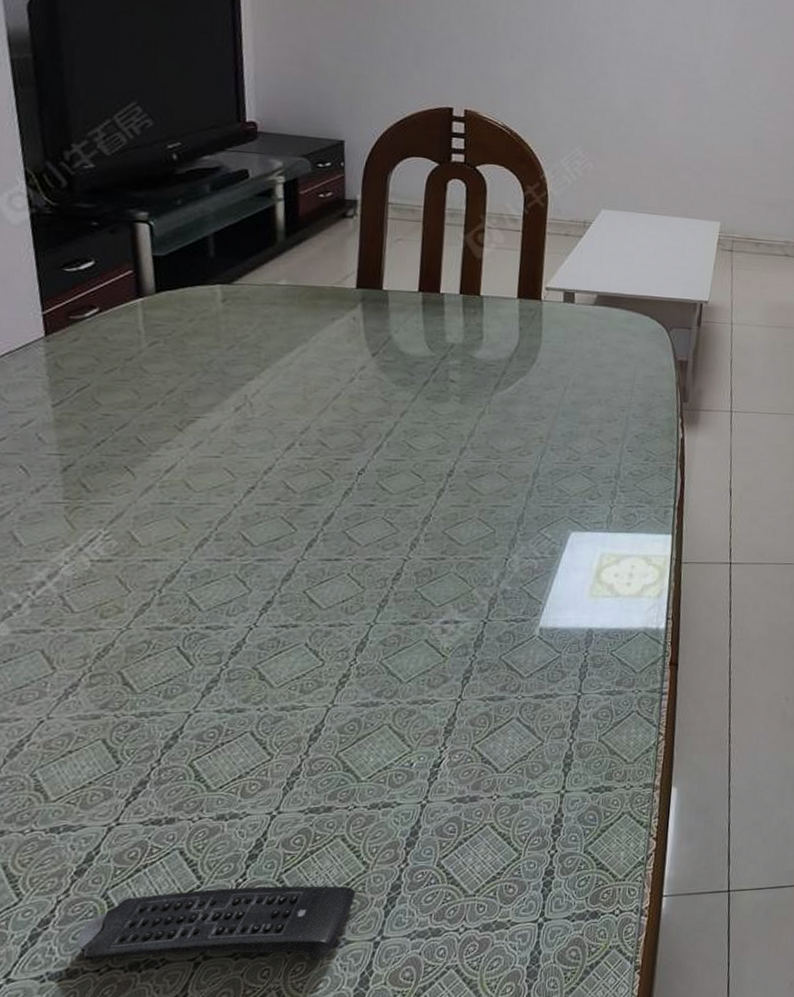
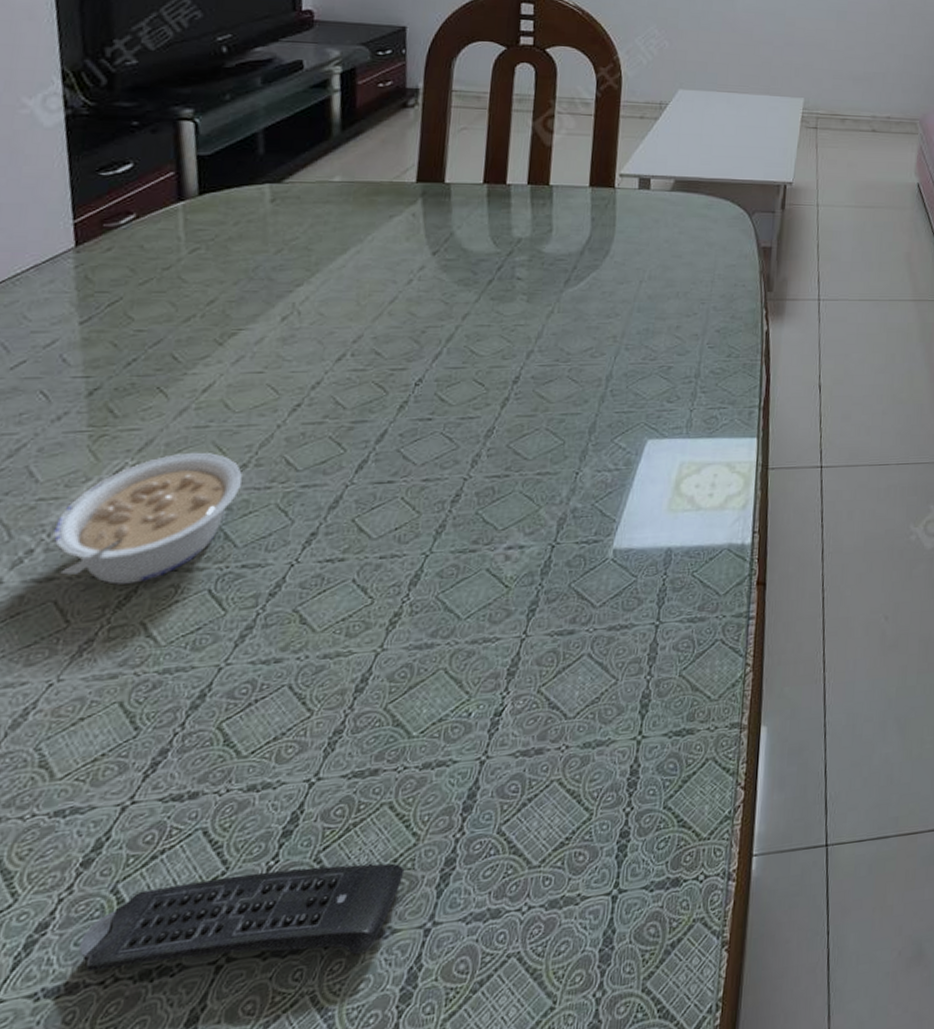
legume: none [38,525,205,638] -> present [53,452,243,585]

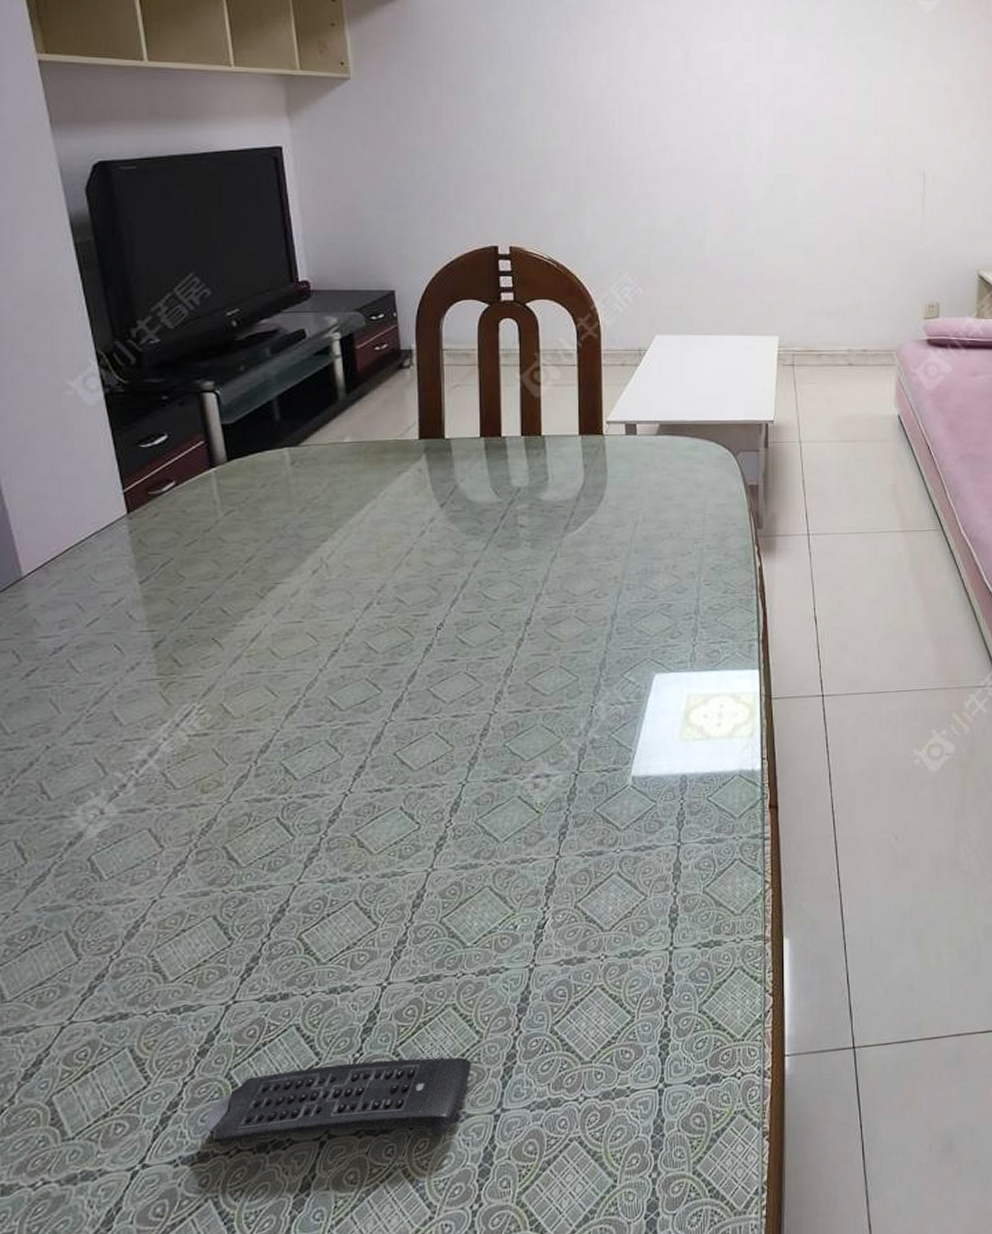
legume: present [53,452,243,585] -> none [141,695,295,814]

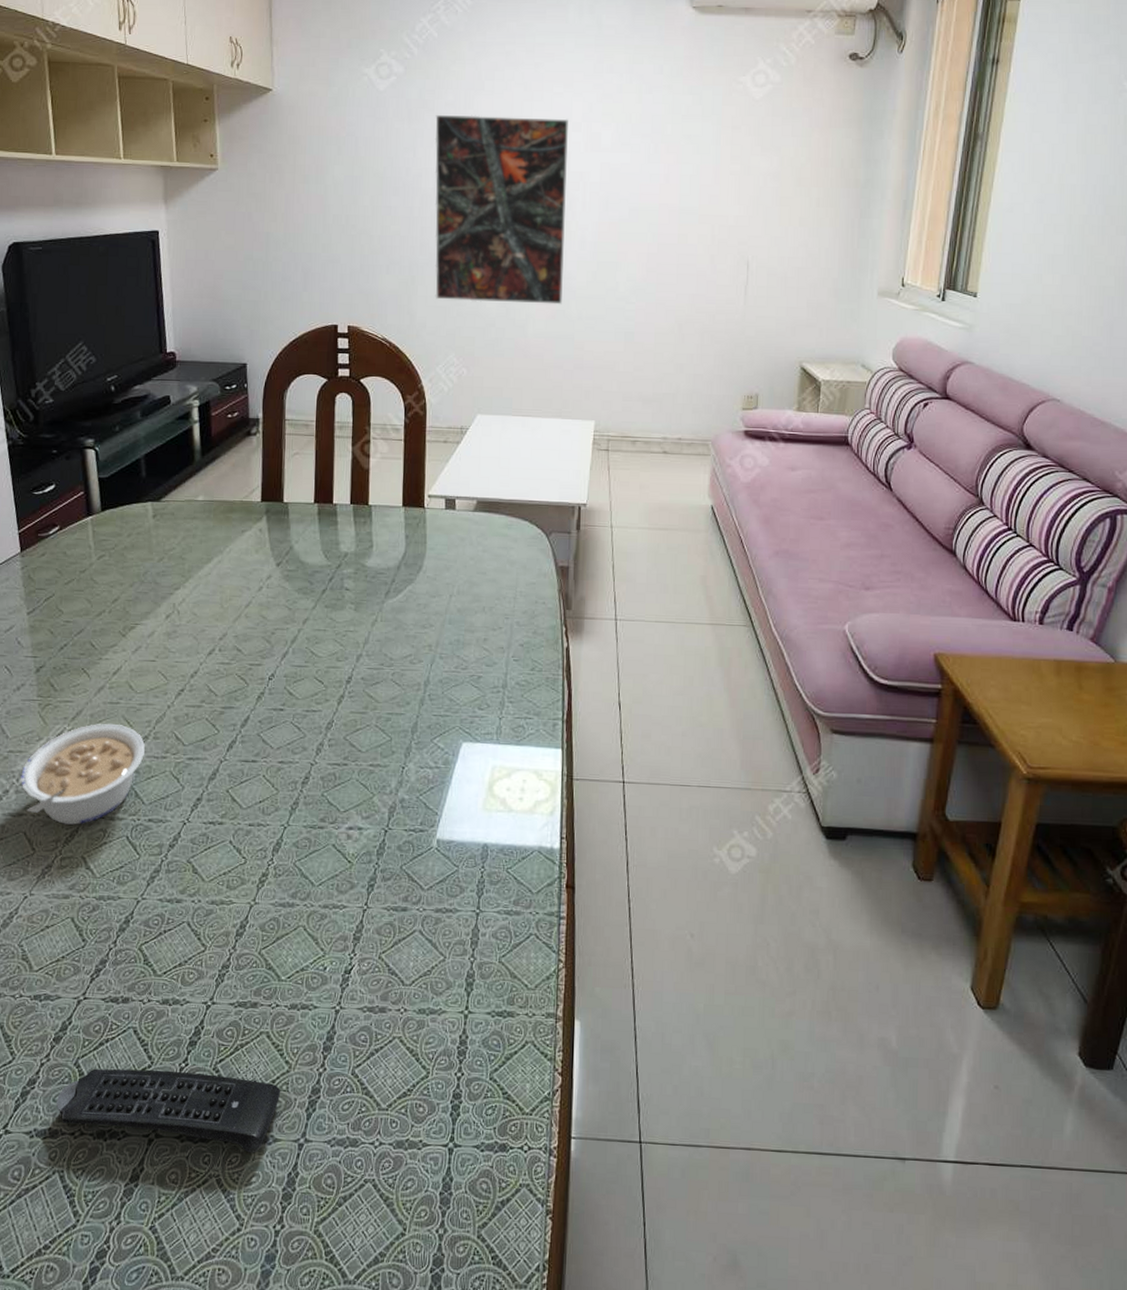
legume: none [141,695,295,814] -> present [21,723,146,825]
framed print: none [597,23,740,219] -> present [435,115,568,305]

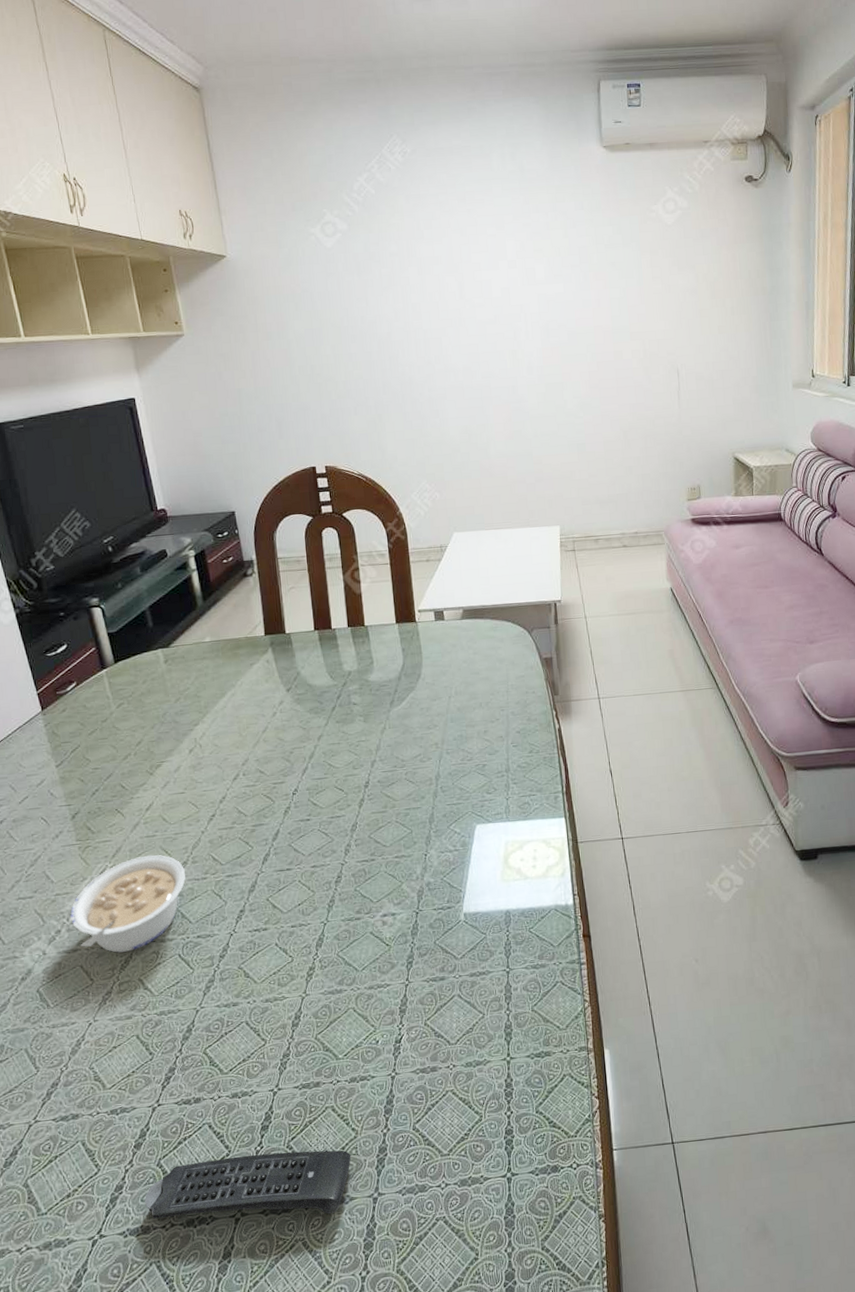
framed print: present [435,115,568,305] -> none [382,257,518,433]

